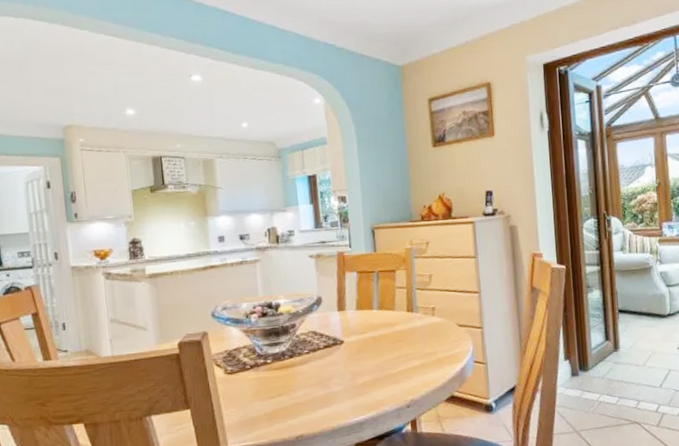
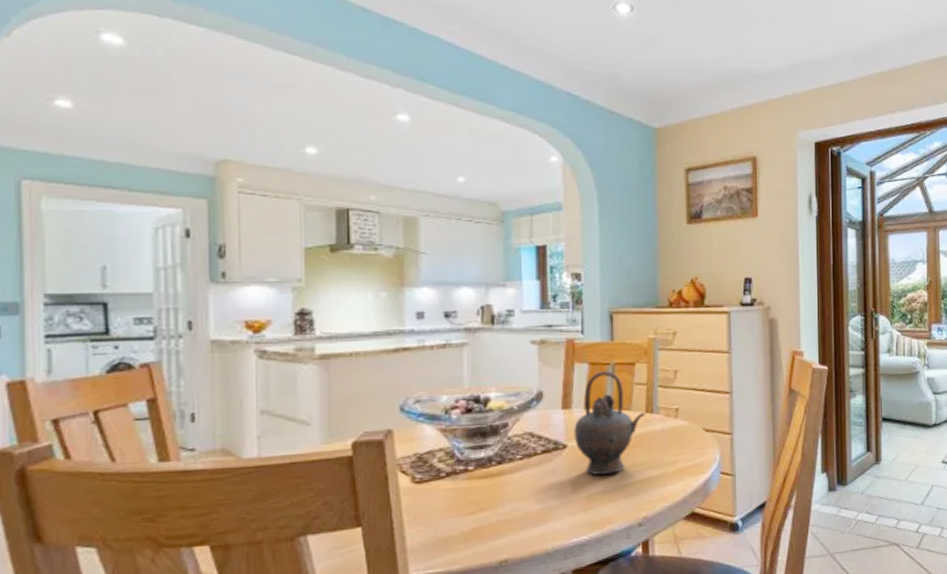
teapot: none [348,277,407,366] -> present [574,370,645,476]

